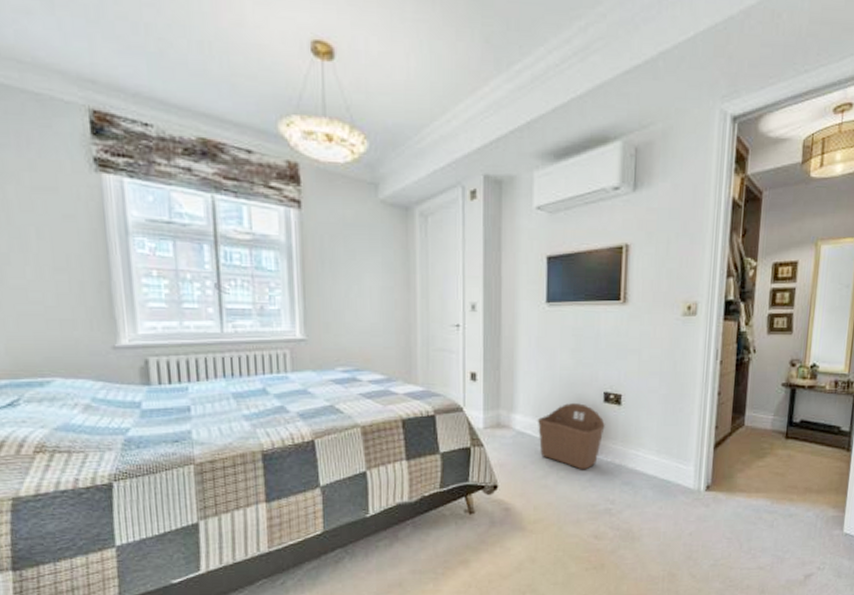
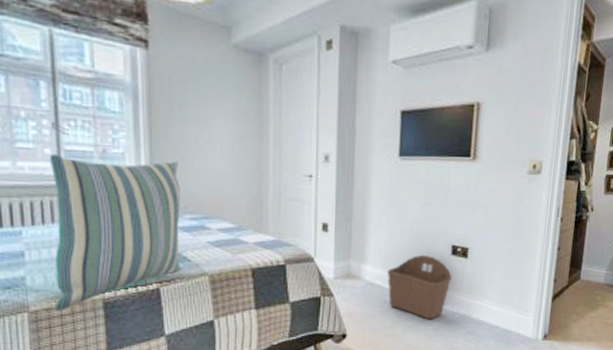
pillow: none [212,313,333,464] -> present [49,154,181,312]

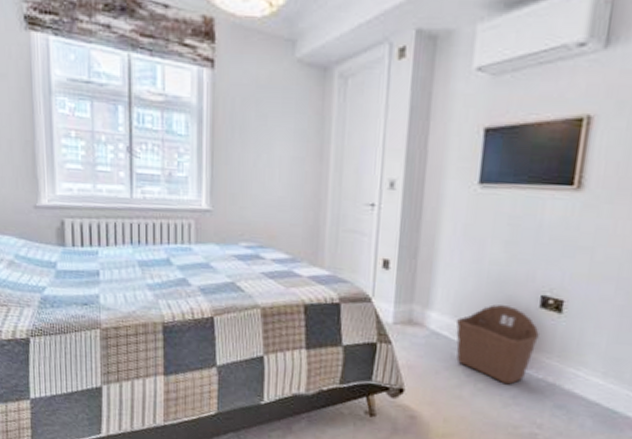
pillow: present [49,154,181,312] -> none [122,177,237,331]

